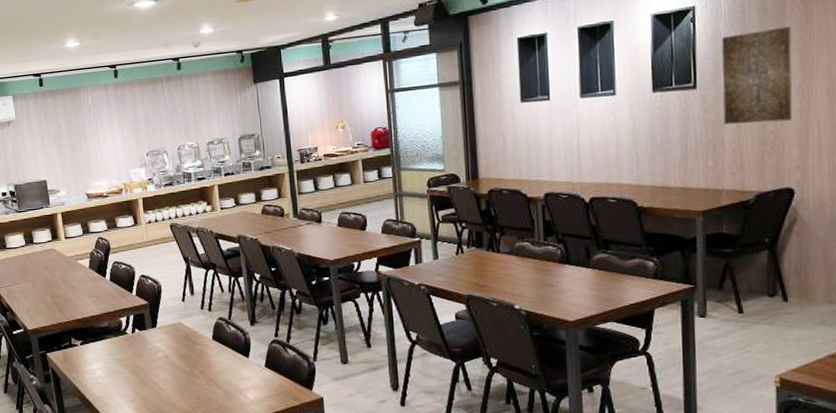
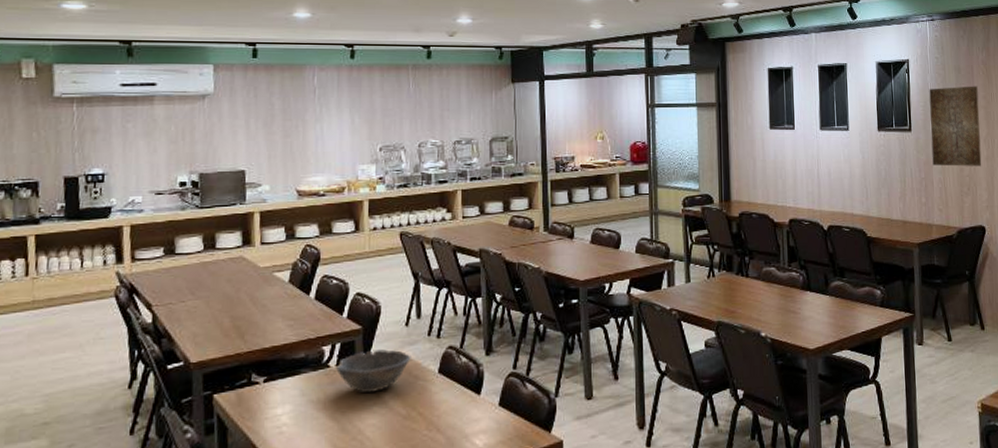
bowl: none [132,320,190,354] -> present [336,349,411,393]

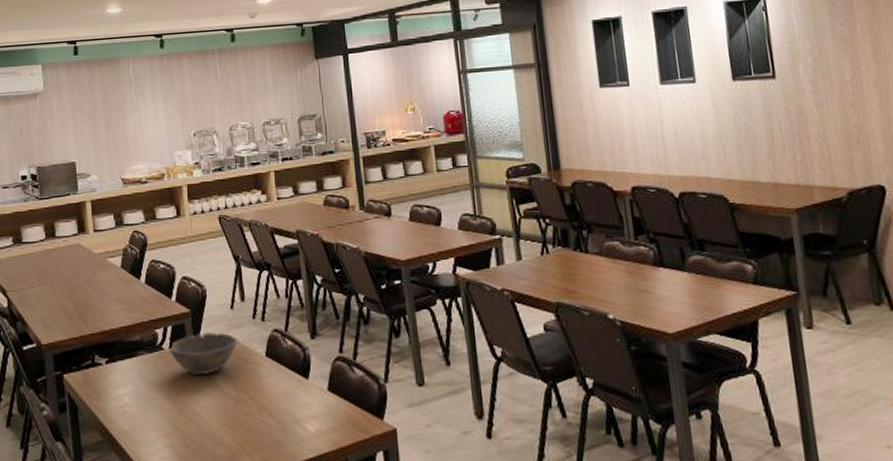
wall art: present [929,86,982,166] -> none [795,18,874,117]

